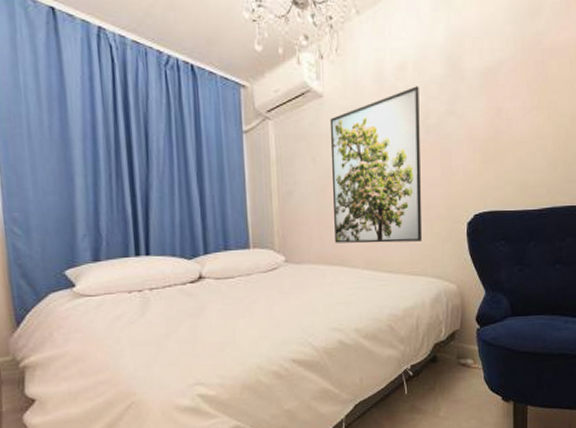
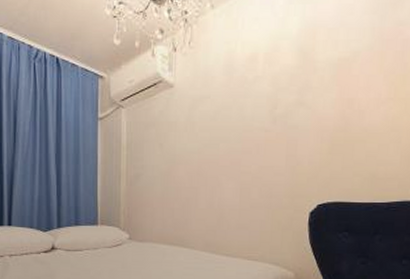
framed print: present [329,86,423,243] -> none [177,77,269,228]

